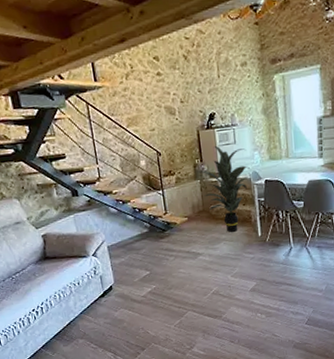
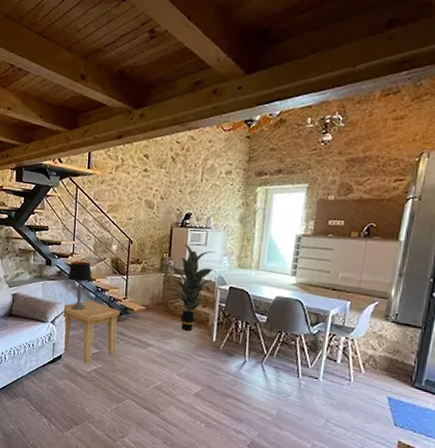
table lamp: none [99,183,127,237] -> present [67,261,92,311]
side table: none [102,223,167,288] -> present [62,300,120,364]

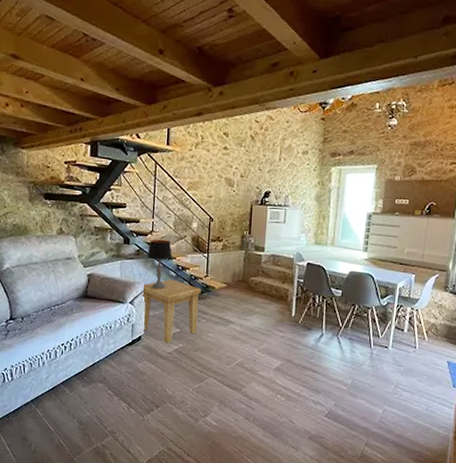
indoor plant: present [163,245,216,331] -> none [244,222,295,307]

